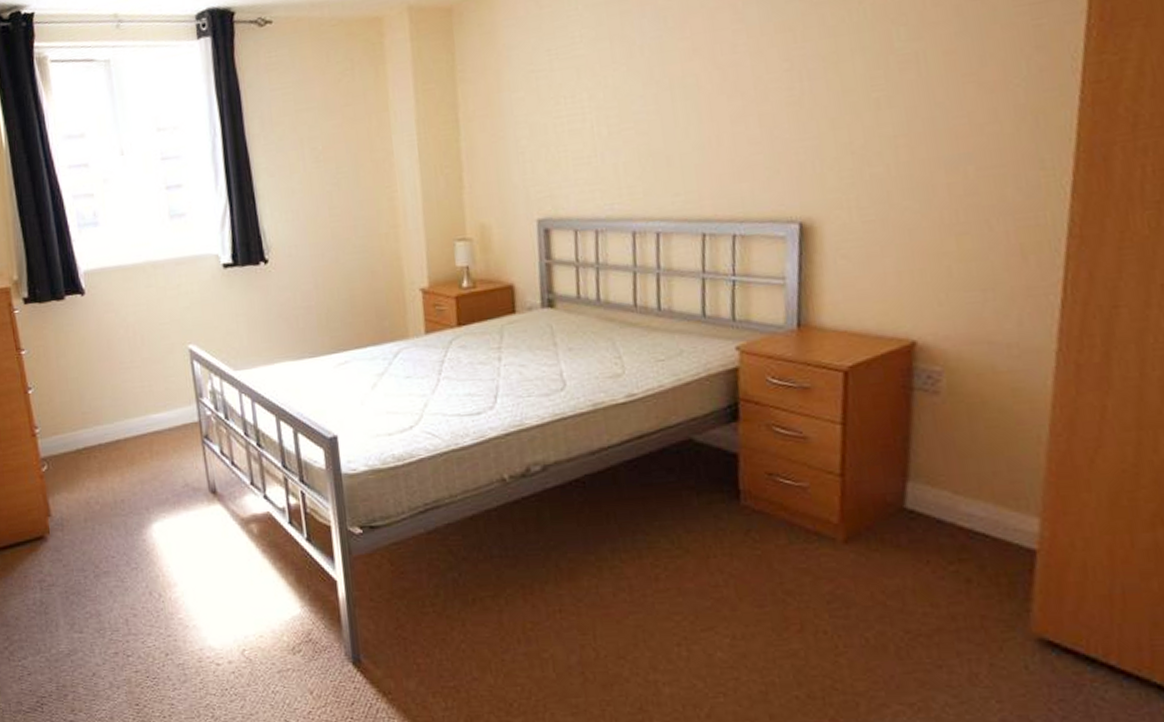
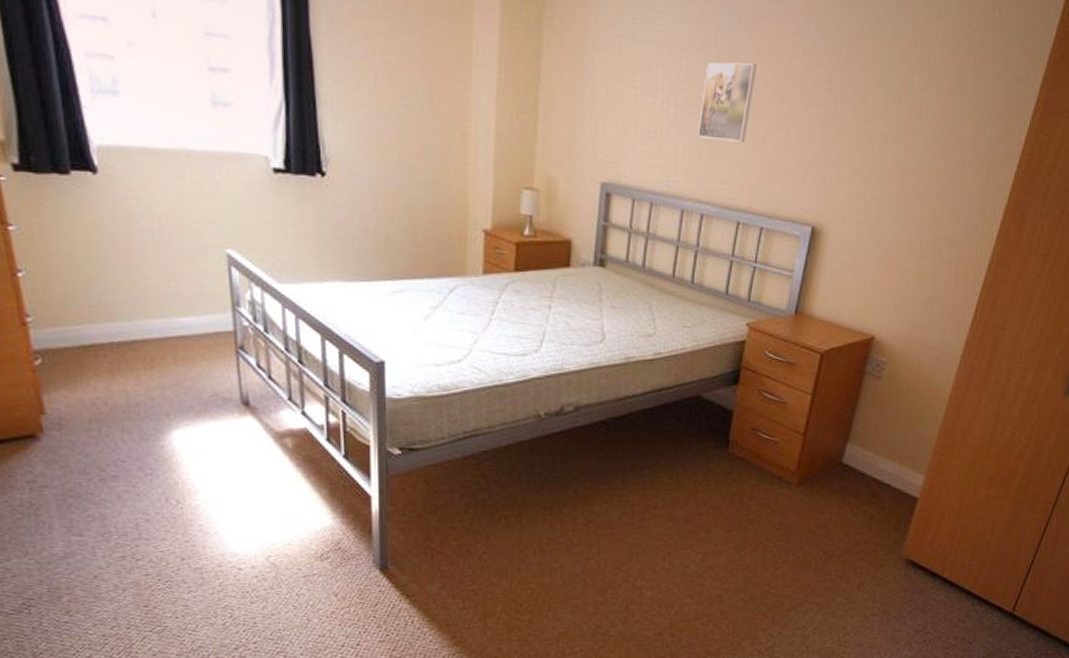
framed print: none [636,63,696,153] -> present [698,62,756,142]

